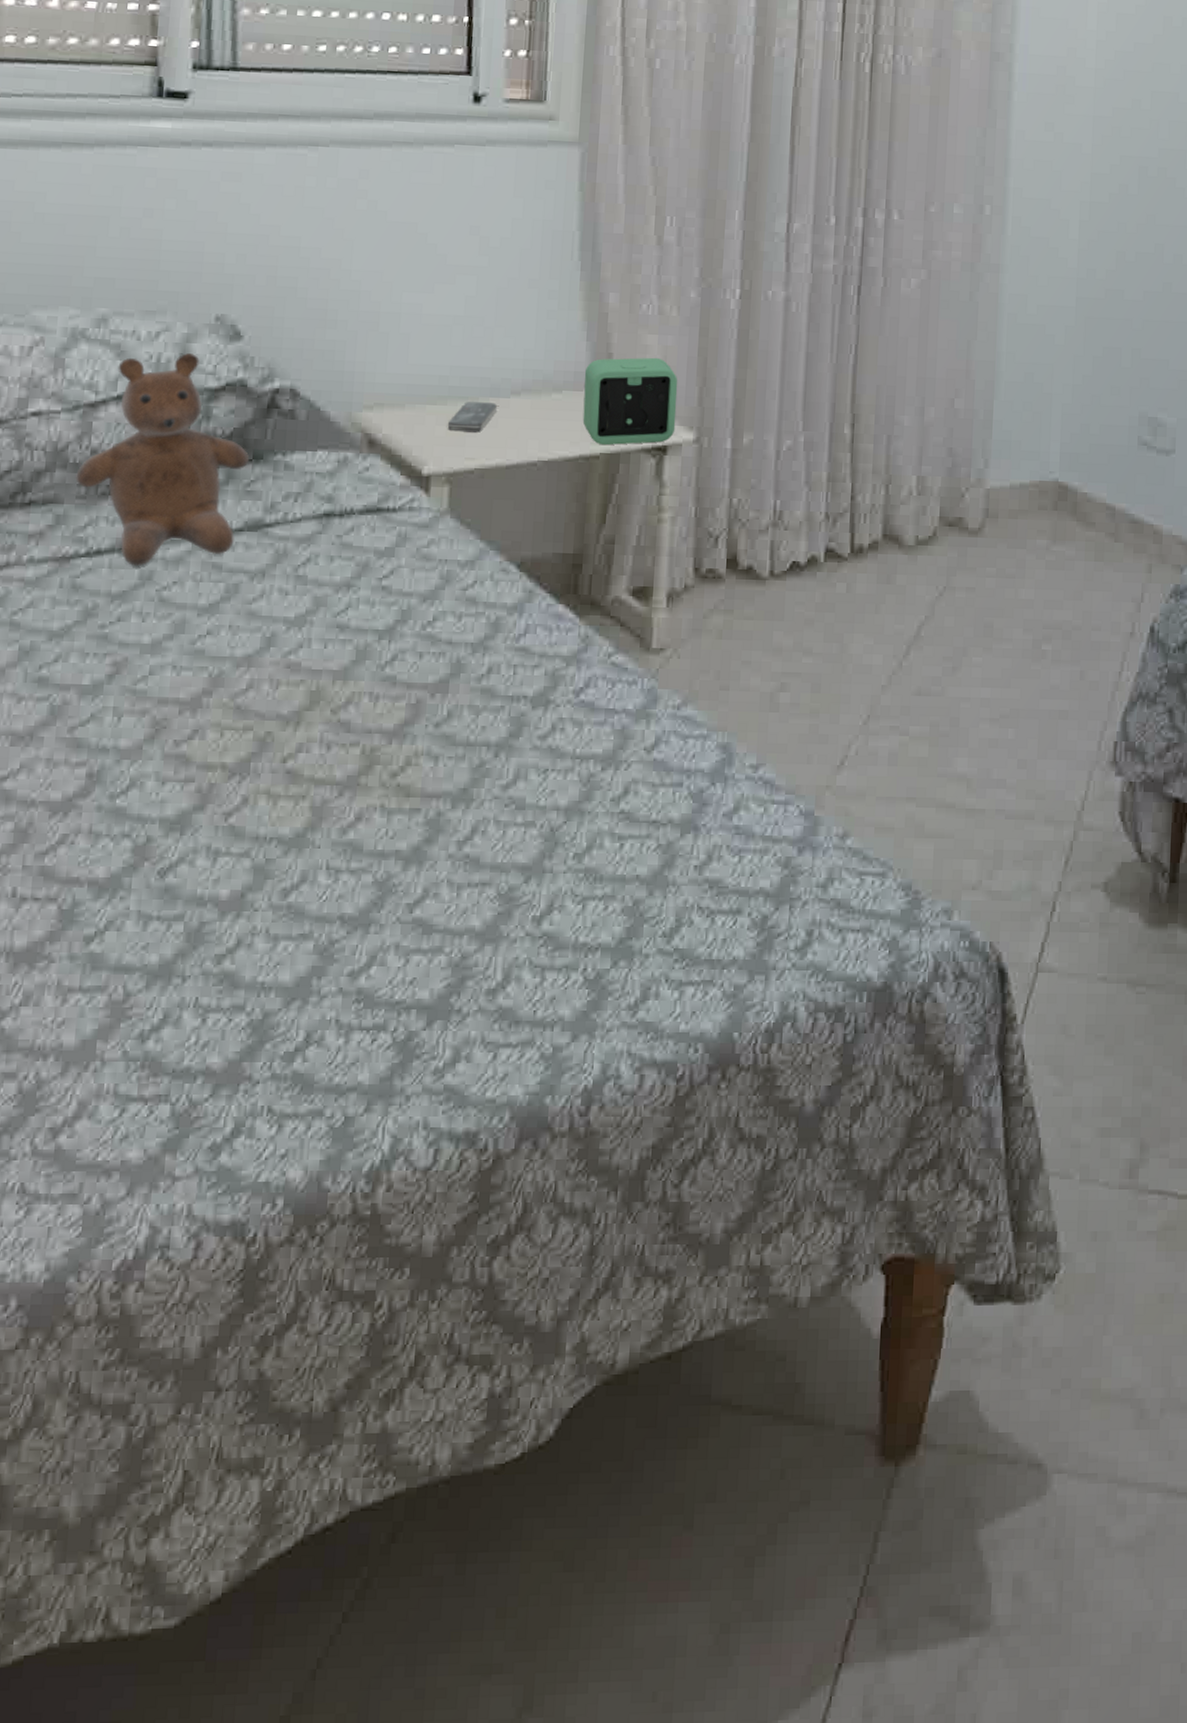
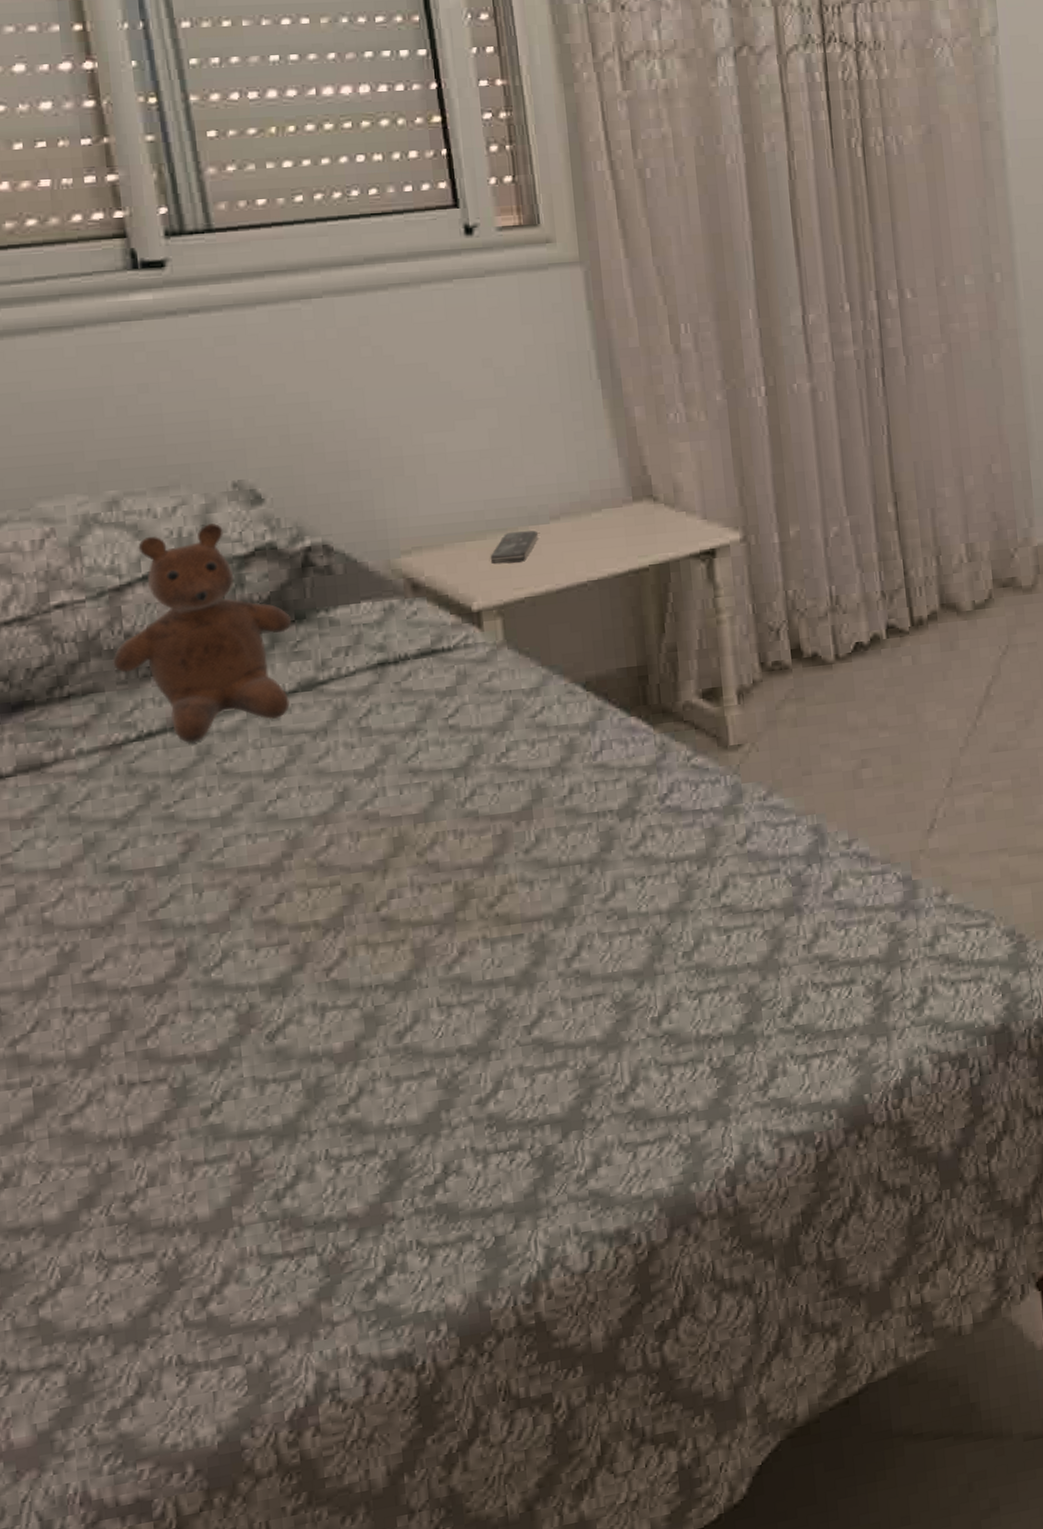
alarm clock: present [582,357,678,445] -> none [621,464,721,557]

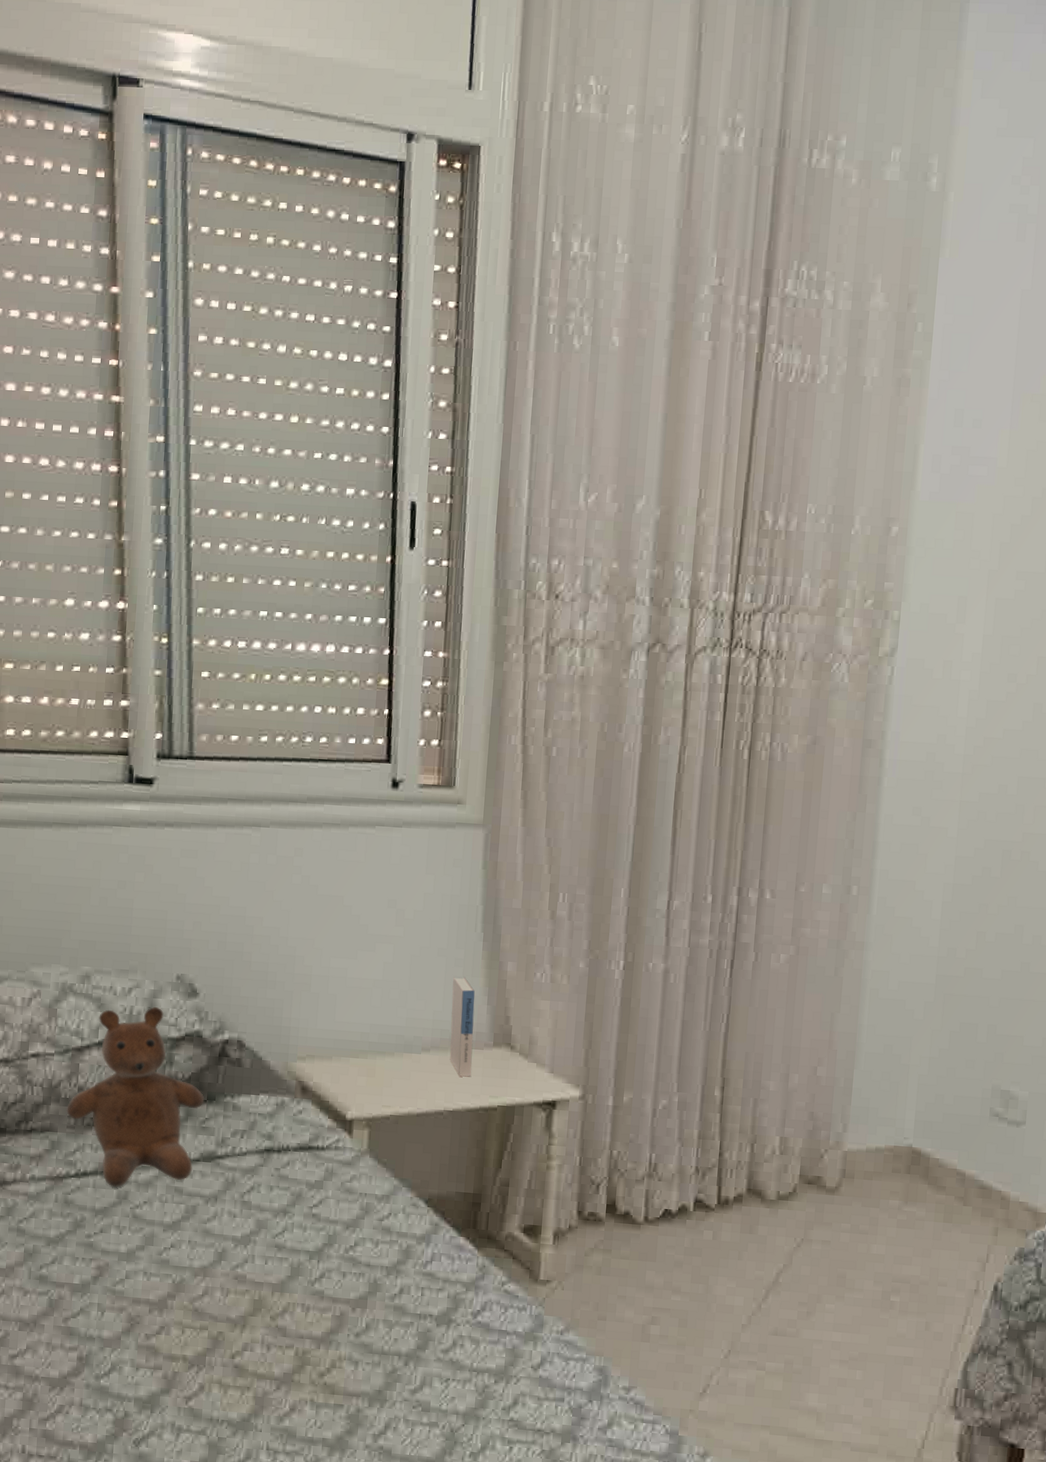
mobile phone: present [490,530,539,563] -> none [367,1055,411,1083]
book: none [574,430,613,541] -> present [449,977,475,1077]

